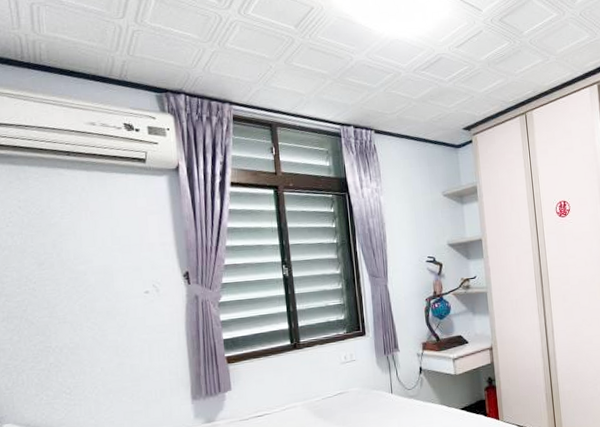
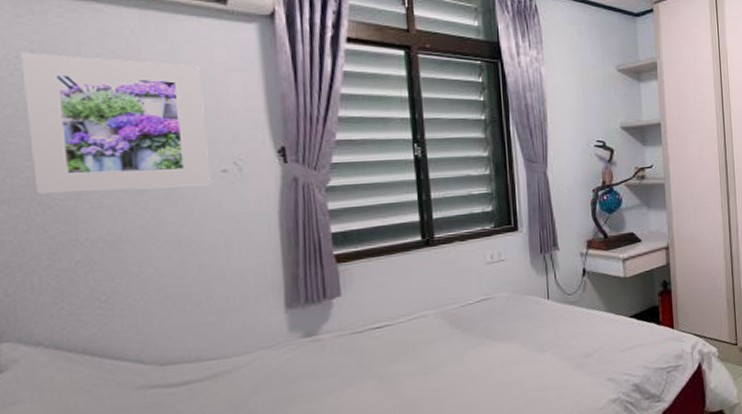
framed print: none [12,209,138,314] -> present [20,53,212,195]

